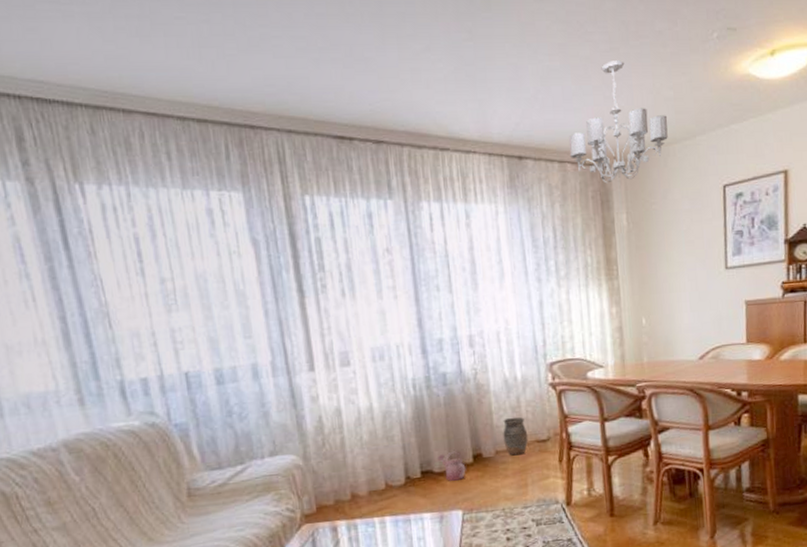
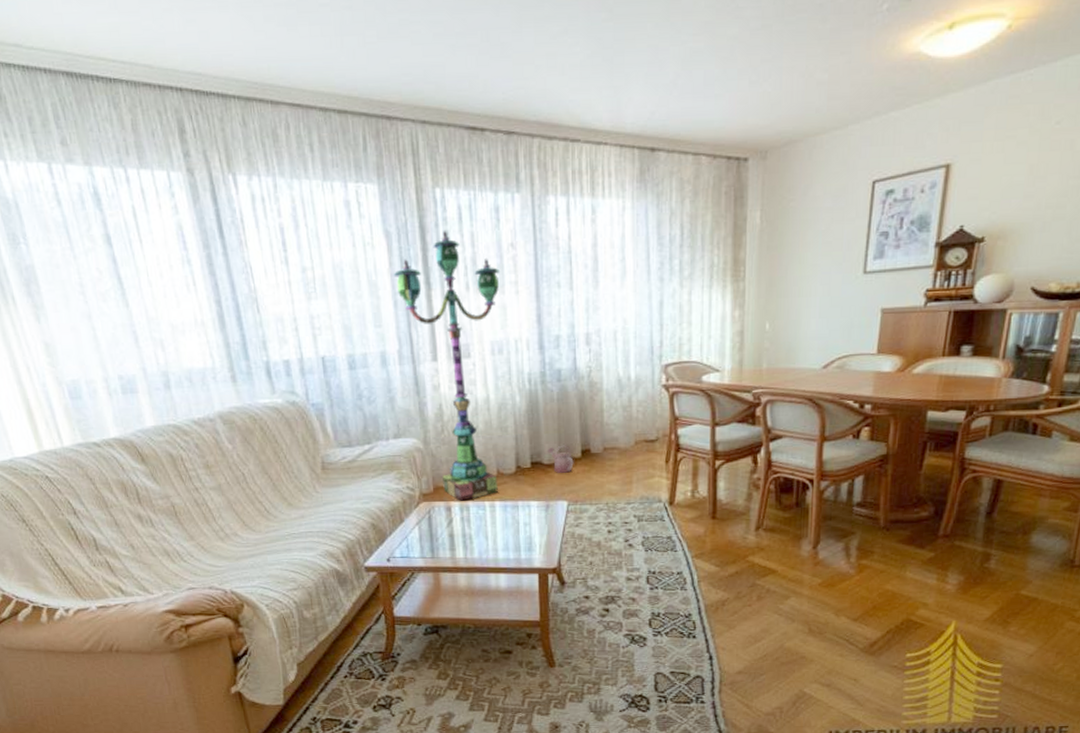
floor lamp: none [262,238,388,520] -> present [393,231,500,501]
vase: present [503,417,528,456] -> none [612,416,637,453]
chandelier: present [568,60,668,184] -> none [705,39,818,178]

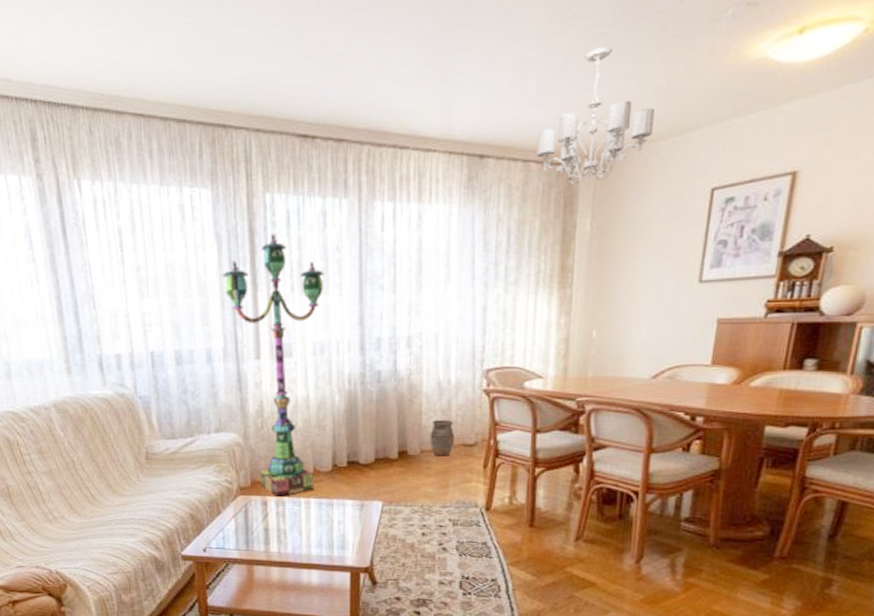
watering can: present [547,445,574,473] -> none [363,446,390,473]
vase: none [612,416,637,453] -> present [430,419,455,457]
chandelier: none [705,39,818,178] -> present [536,47,656,185]

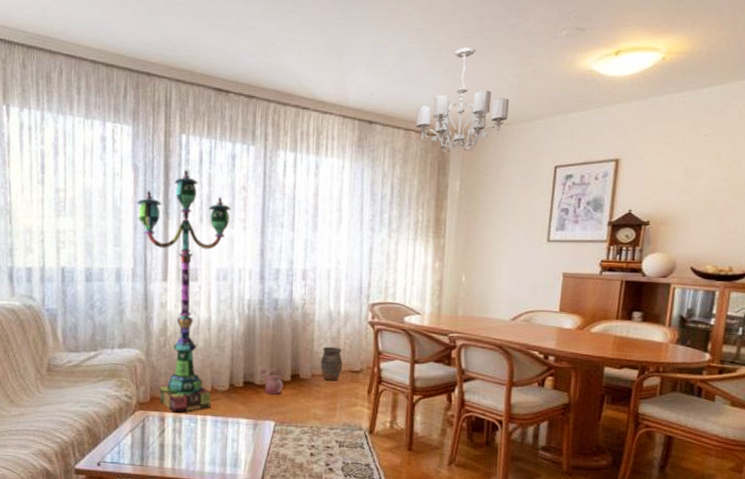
watering can: none [363,446,390,473] -> present [259,368,284,395]

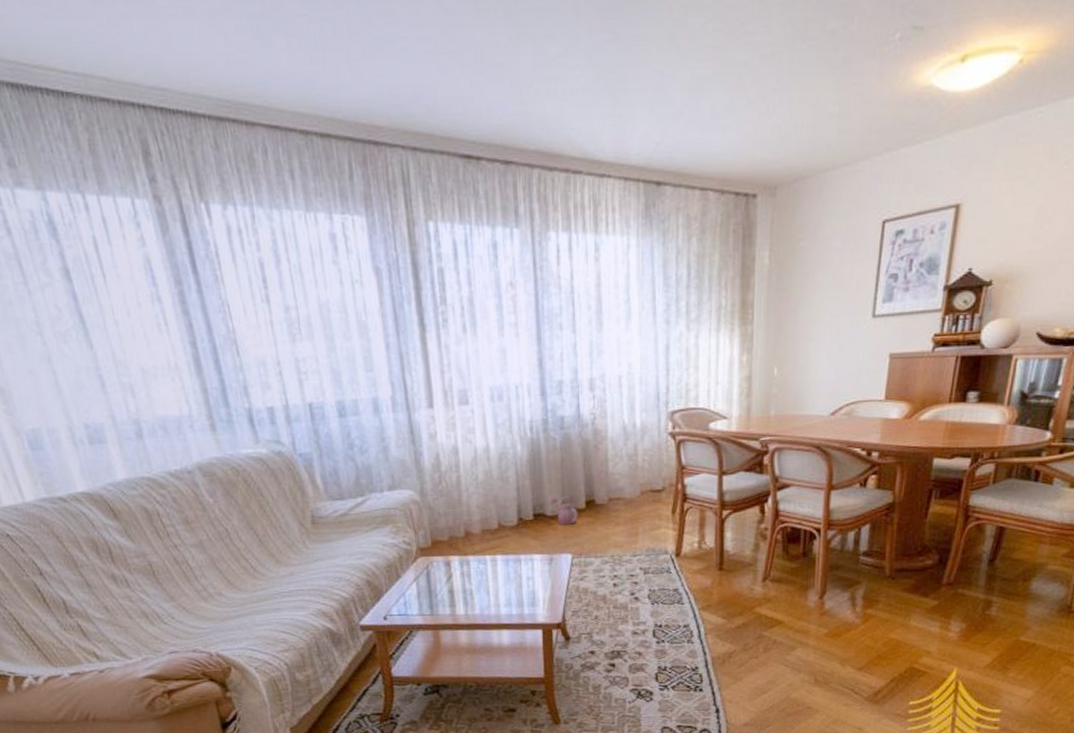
floor lamp: present [136,170,231,413] -> none [384,268,499,555]
vase: present [320,346,343,381] -> none [617,465,643,504]
chandelier: present [415,47,510,153] -> none [713,68,829,216]

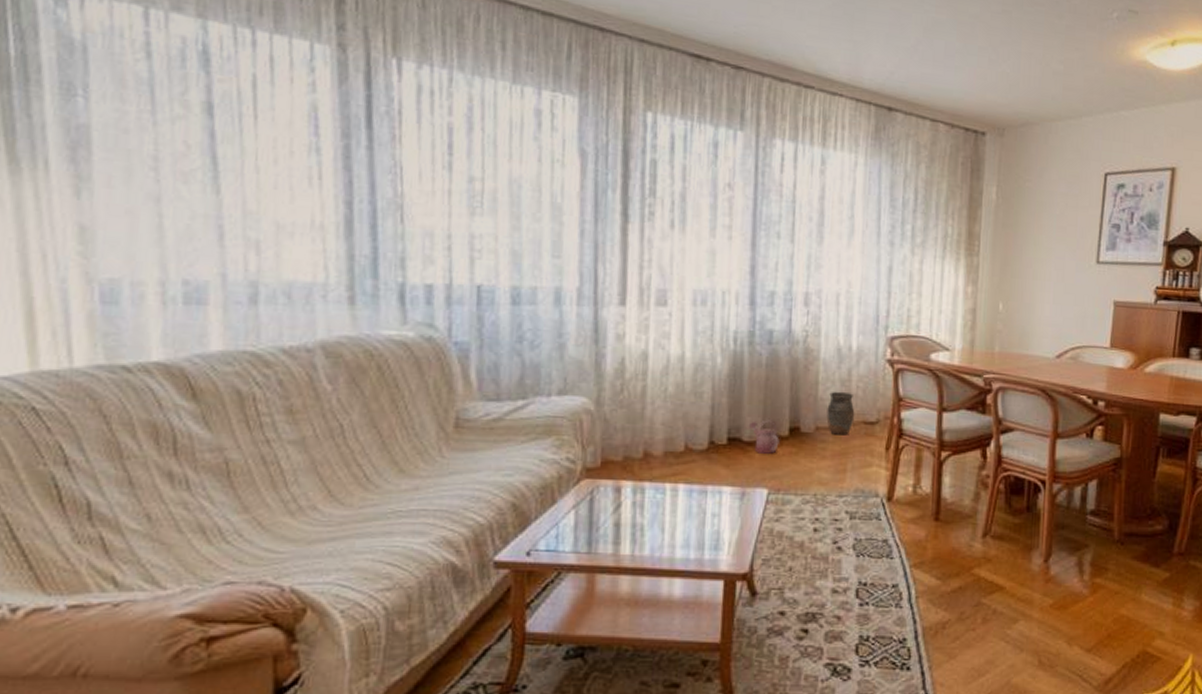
vase: none [617,465,643,504] -> present [826,391,855,435]

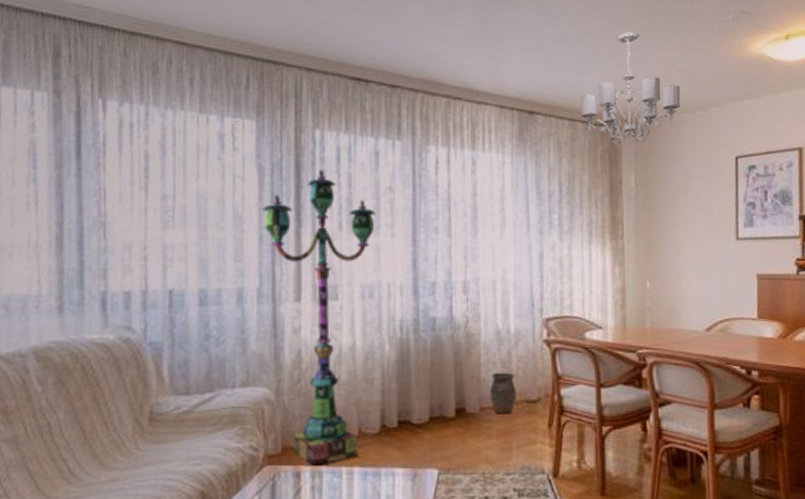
floor lamp: none [583,159,712,481] -> present [261,170,376,465]
watering can: present [748,420,780,454] -> none [417,402,447,435]
chandelier: none [944,23,1054,152] -> present [580,32,681,144]

